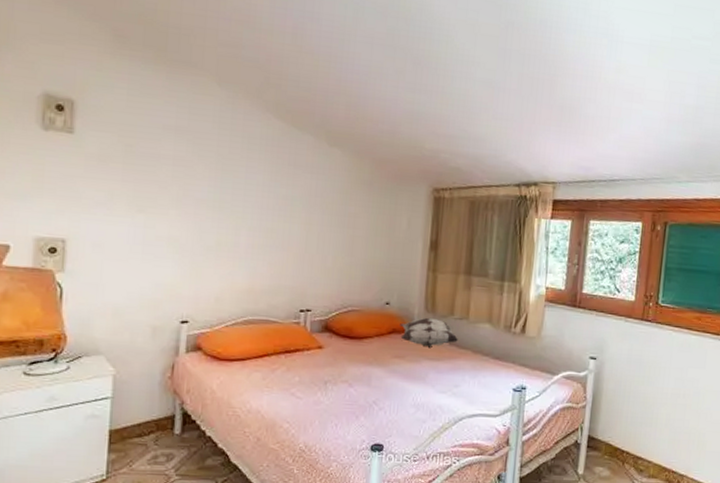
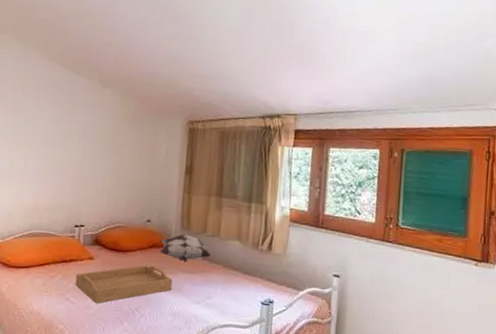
serving tray: none [302,352,416,399] -> present [75,264,173,304]

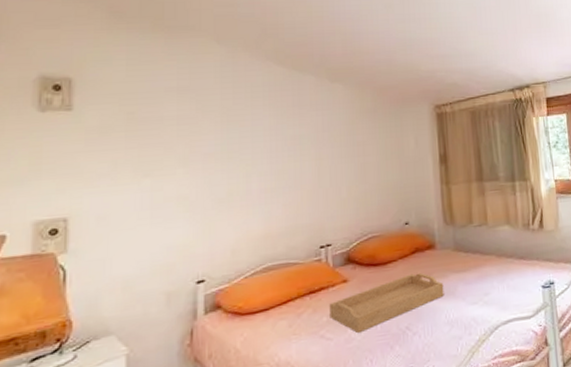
decorative pillow: present [159,234,210,261] -> none [422,229,481,260]

